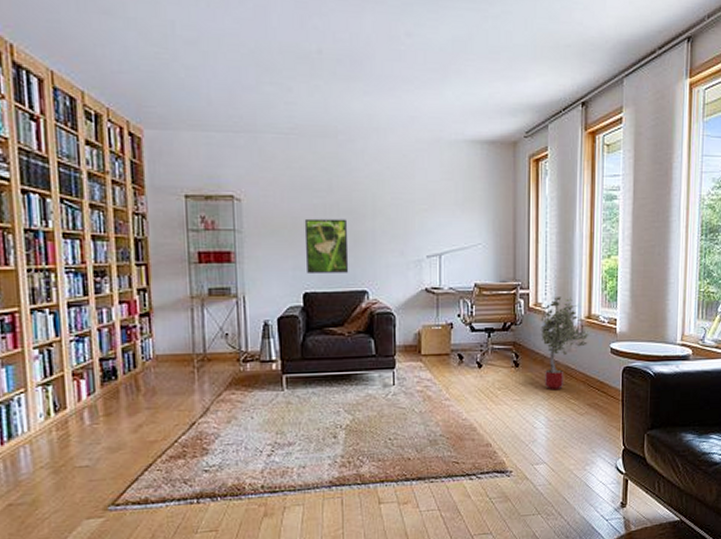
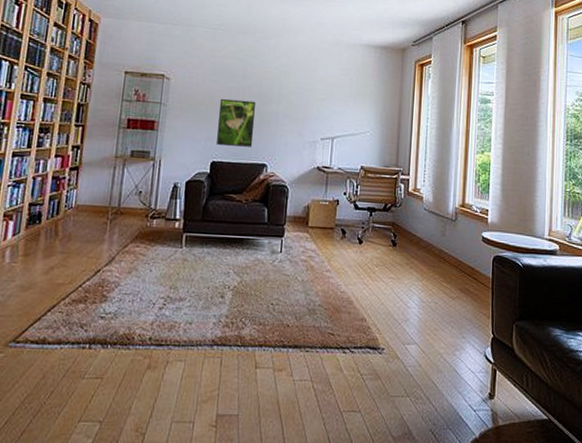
potted tree: present [539,297,590,391] -> none [417,184,463,272]

